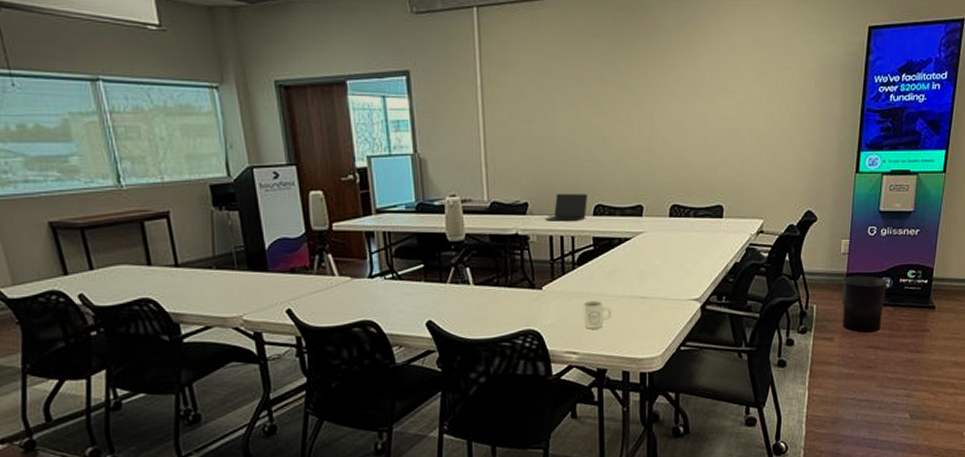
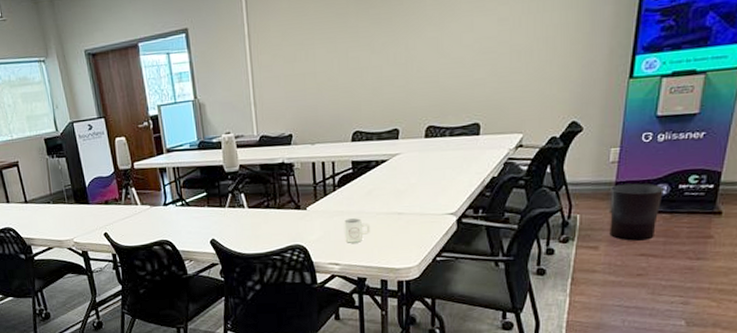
laptop: present [545,194,587,222] -> none [308,122,346,150]

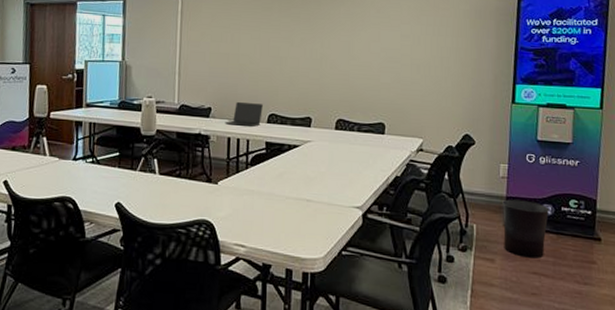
laptop: none [308,122,346,150] -> present [225,102,263,128]
mug: present [343,217,370,243] -> none [252,198,279,226]

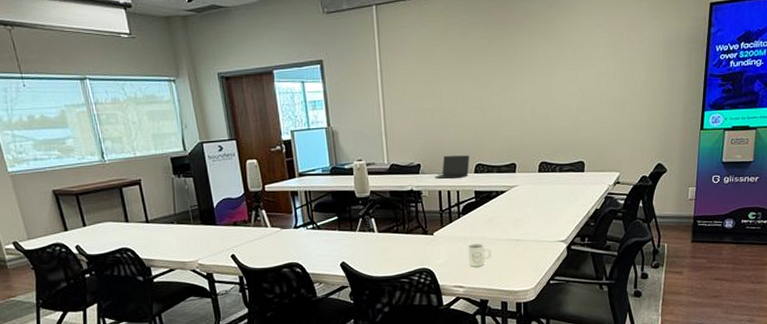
mug: none [252,198,279,226] -> present [467,243,491,267]
waste bin: present [502,199,550,259] -> none [690,217,731,267]

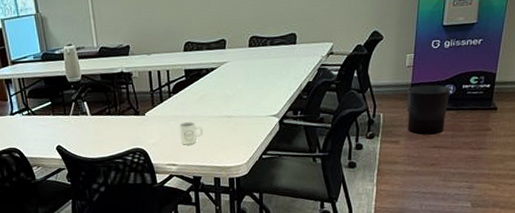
laptop: present [435,155,470,179] -> none [144,34,179,60]
waste bin: none [690,217,731,267] -> present [407,84,452,135]

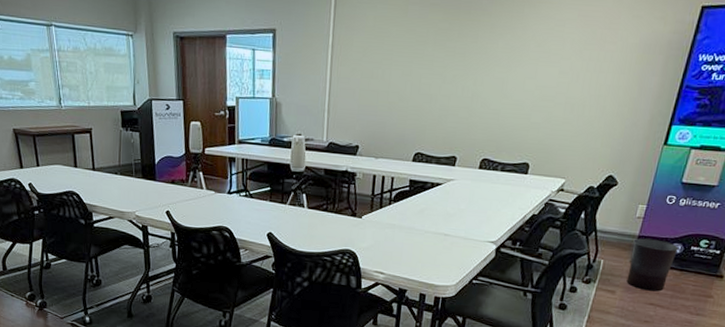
mug: present [179,121,203,145] -> none [392,232,418,256]

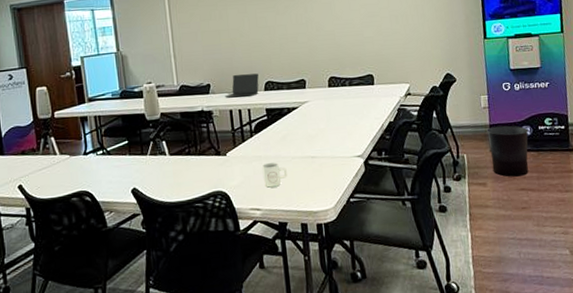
laptop: none [371,141,410,166] -> present [225,73,259,98]
mug: none [392,232,418,256] -> present [262,162,287,188]

